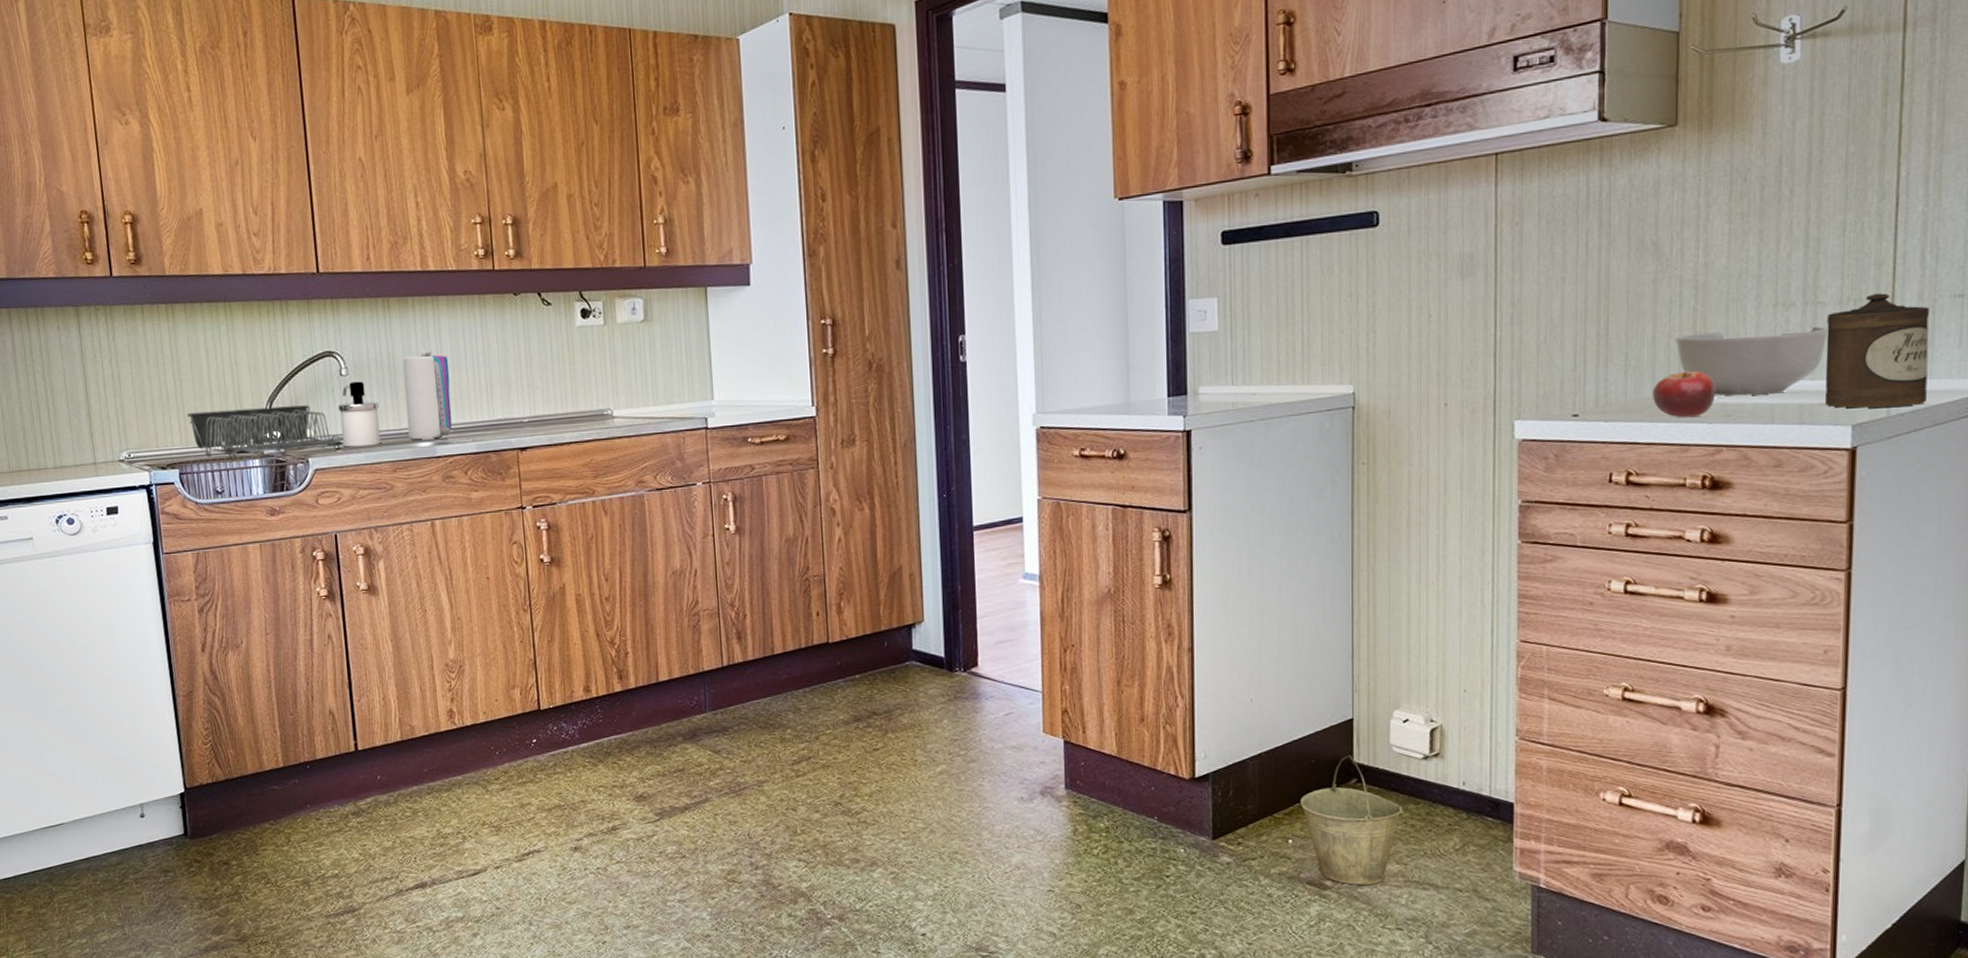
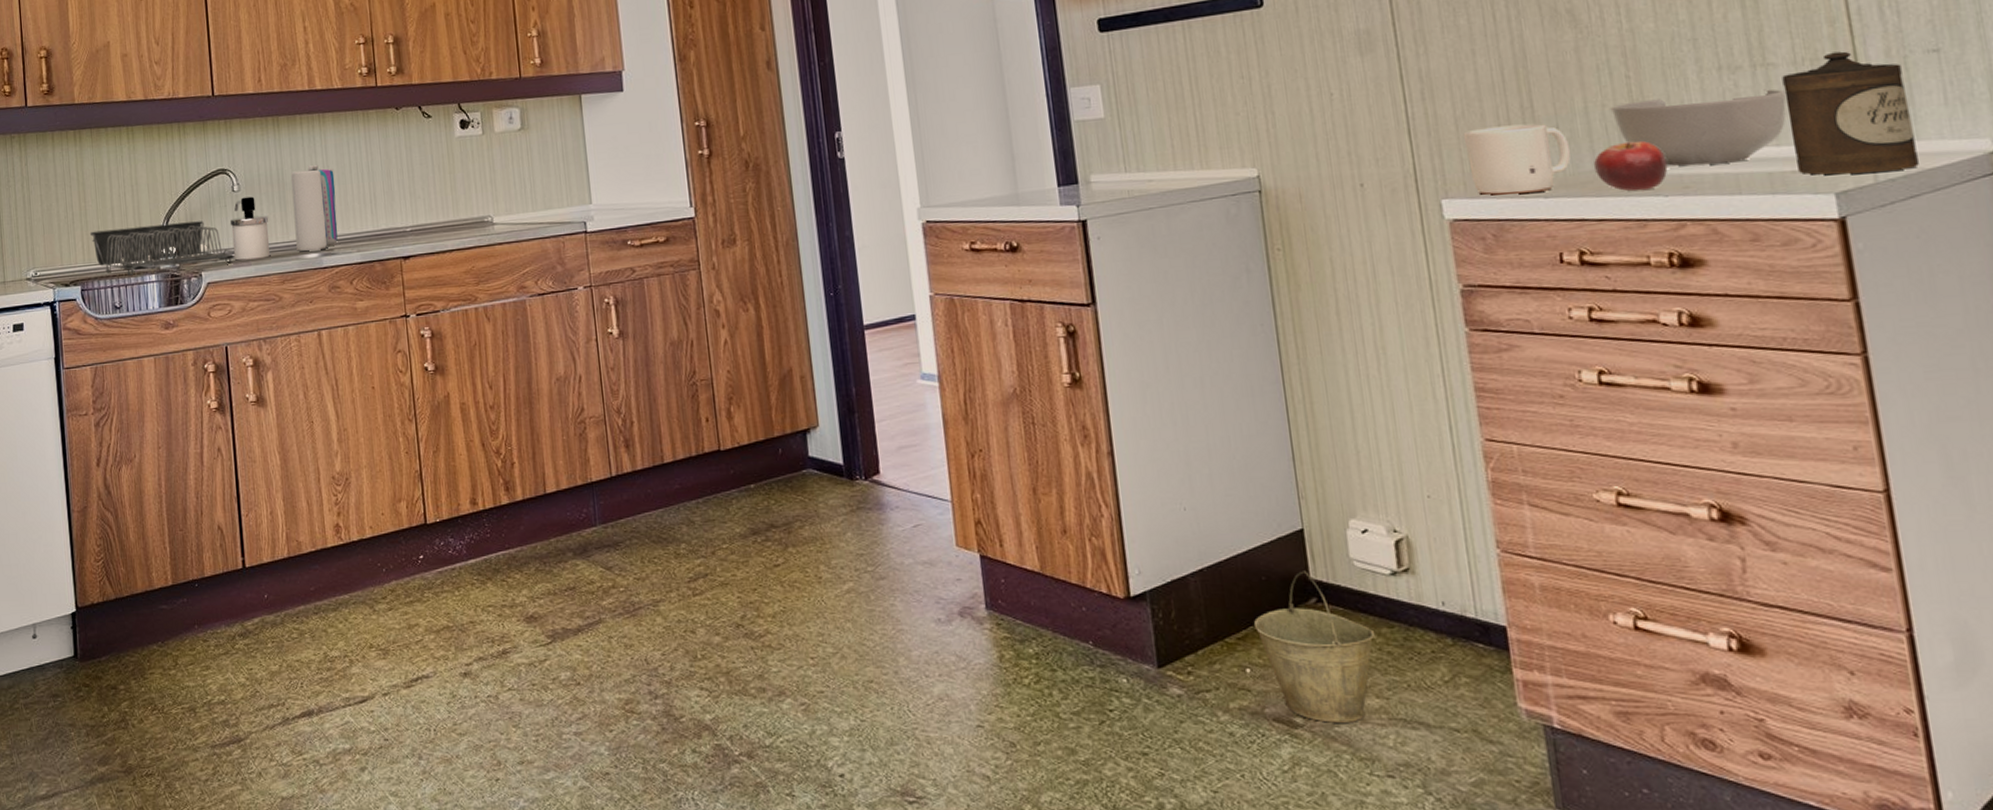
mug: none [1542,351,1635,419] -> present [1463,123,1571,196]

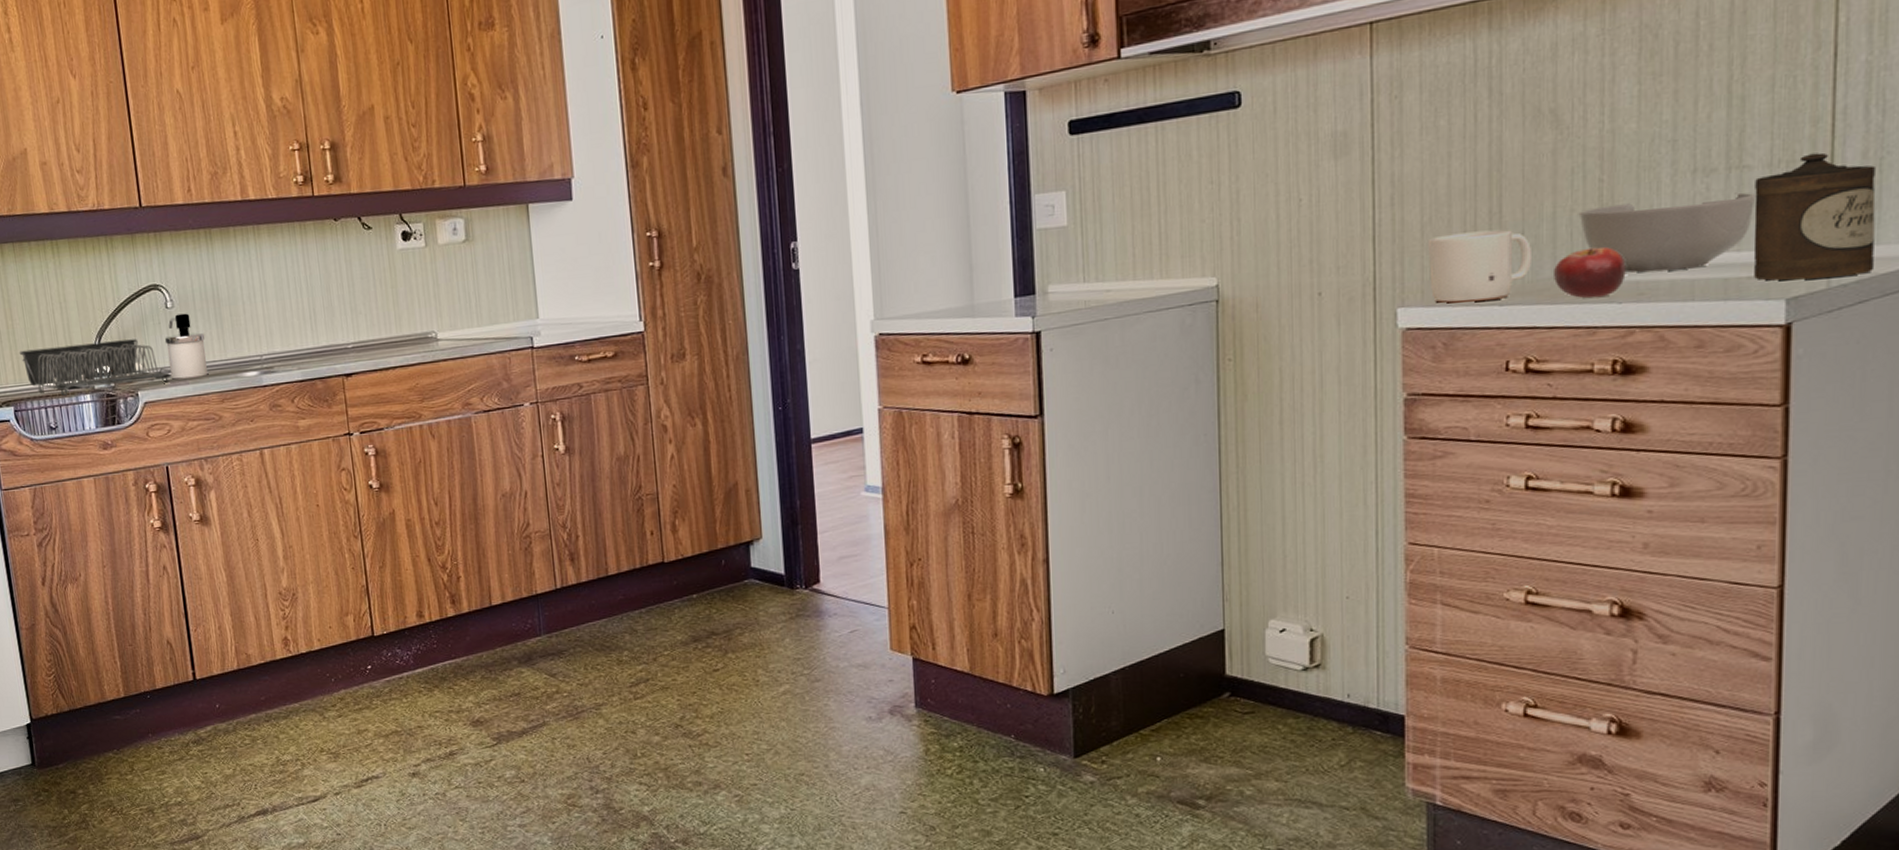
paper towel holder: present [290,165,338,252] -> none [225,280,277,370]
bucket: present [1254,570,1376,723] -> none [1169,667,1282,804]

